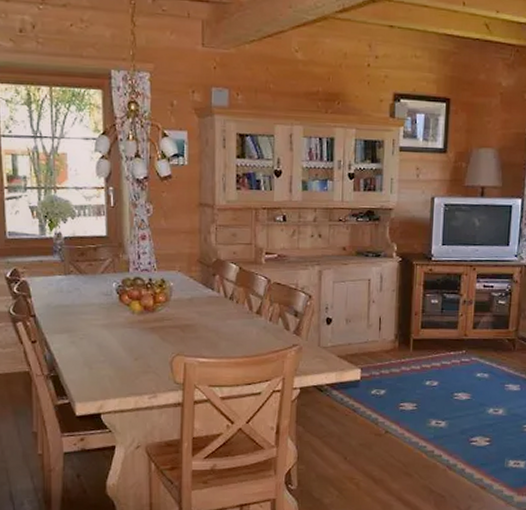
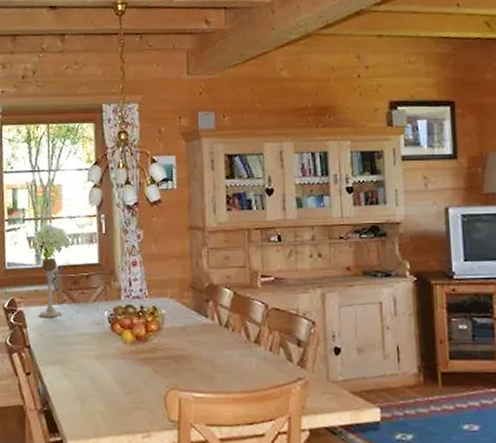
candle holder: none [44,228,69,288] -> present [39,257,63,317]

